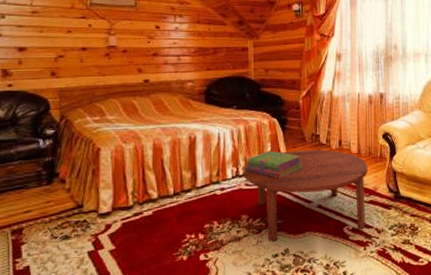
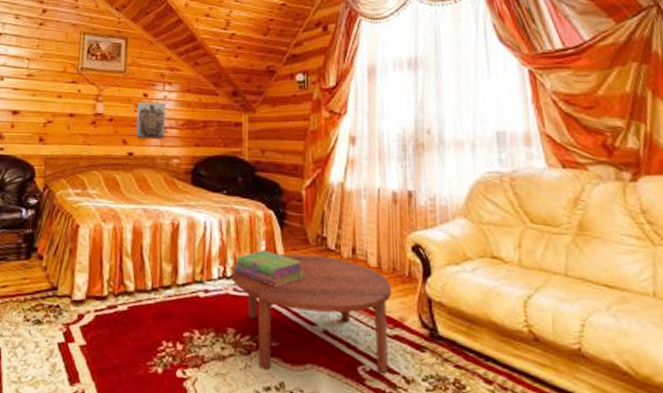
wall sculpture: none [151,33,179,67] -> present [136,102,166,140]

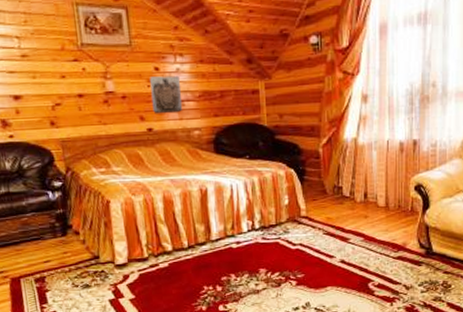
coffee table: present [232,253,392,373] -> none [260,202,397,296]
stack of books: present [234,250,304,287] -> none [261,203,323,232]

